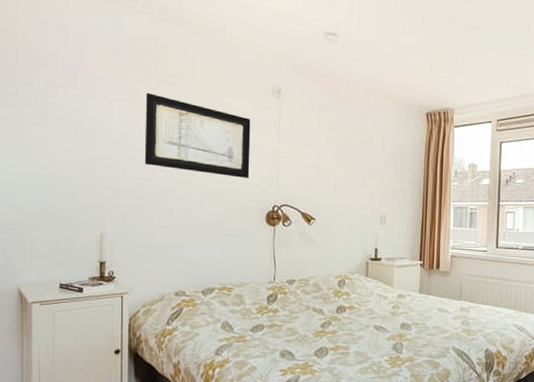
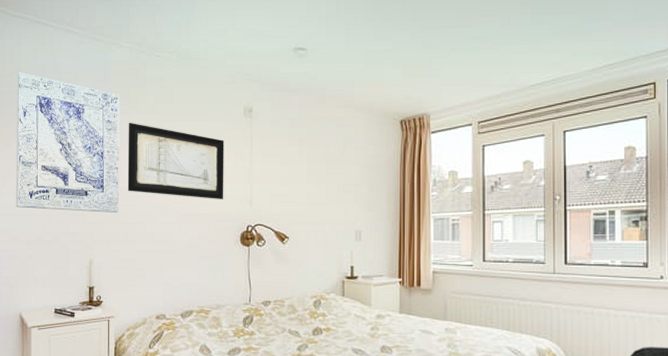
wall art: none [13,27,136,186] -> present [16,72,120,213]

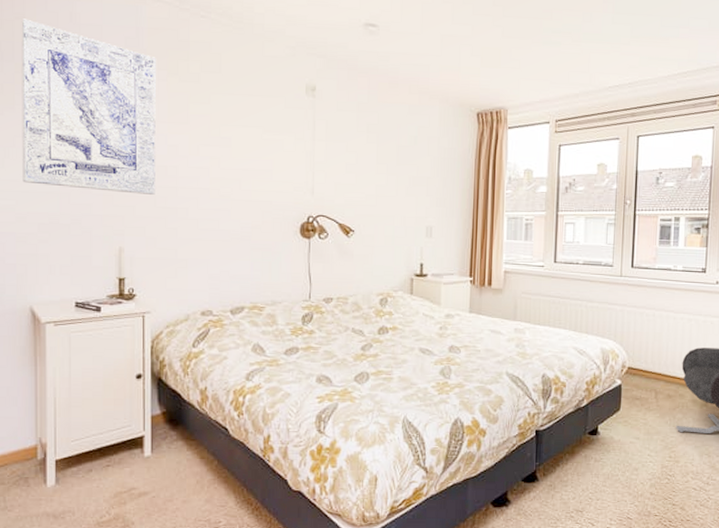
wall art: present [127,122,224,200] -> none [166,91,283,187]

